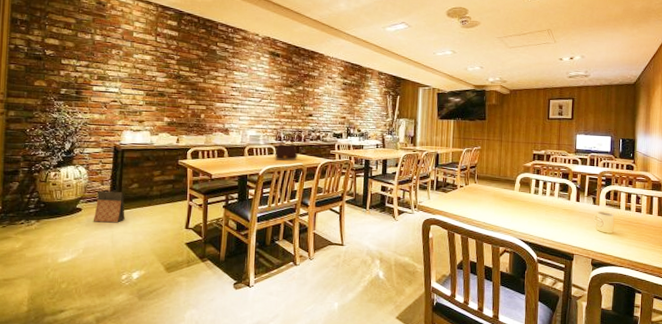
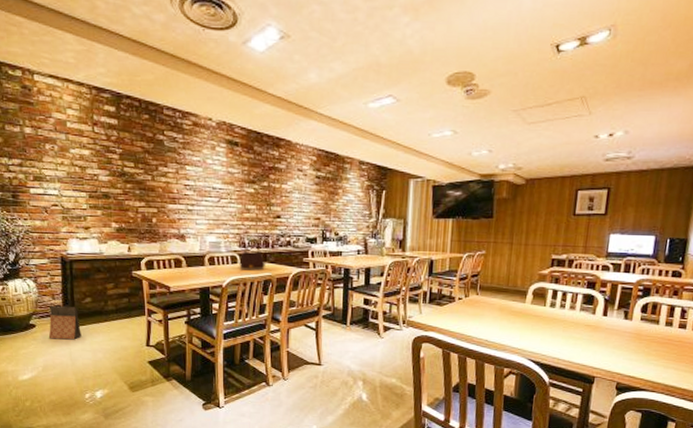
mug: present [593,211,615,234] -> none [623,328,651,354]

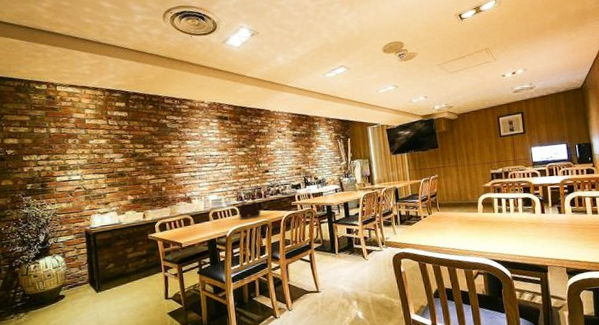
bag: present [48,304,82,340] -> none [77,272,107,306]

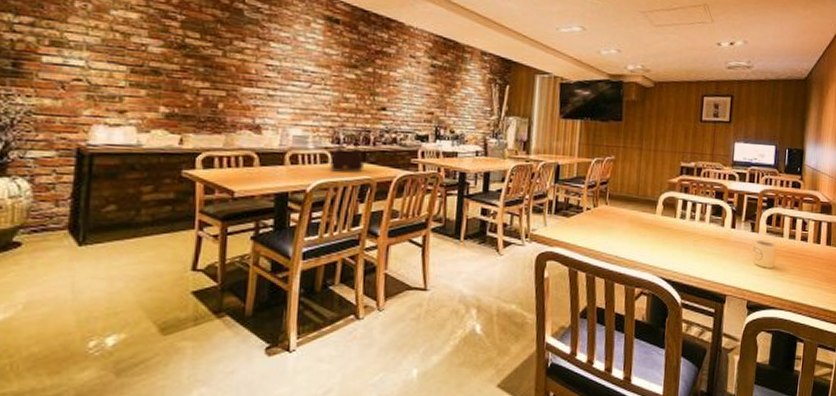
mug: none [561,219,585,241] -> present [751,241,777,268]

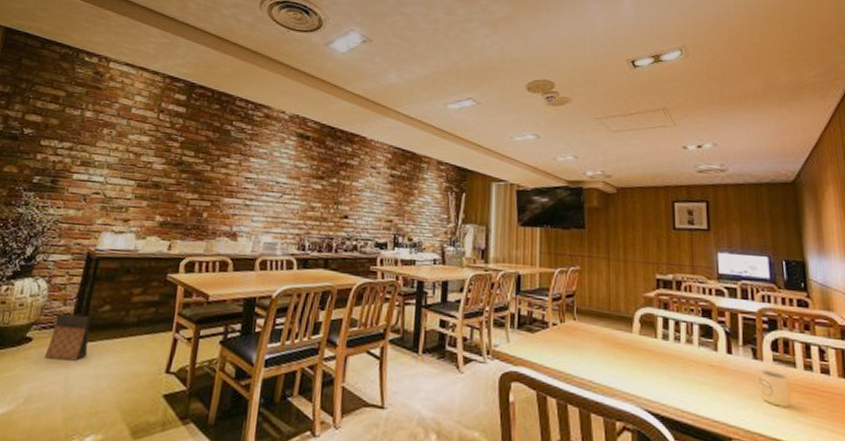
bag: none [40,213,95,264] -> present [44,312,91,361]
handbag: present [330,131,364,172] -> none [295,238,326,279]

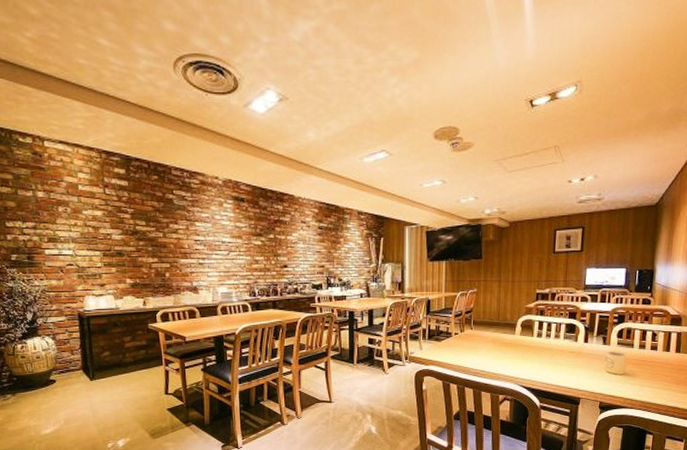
bag: present [44,312,91,361] -> none [69,359,102,393]

